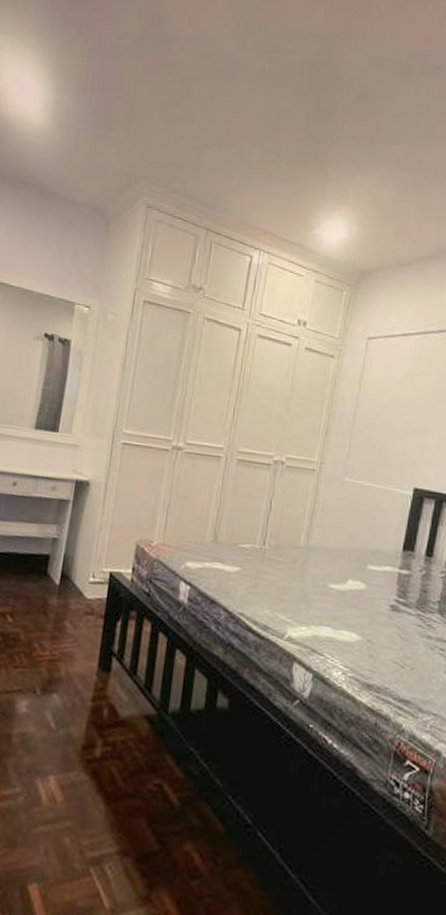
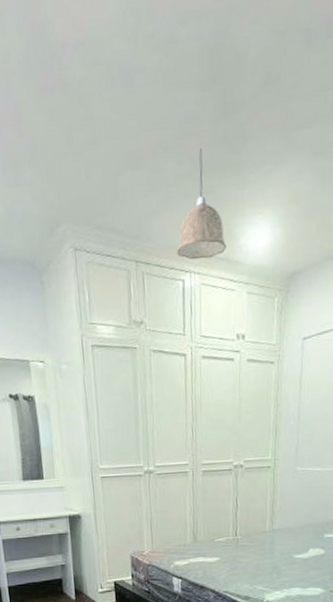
pendant lamp: none [249,141,302,241] -> present [177,148,227,260]

